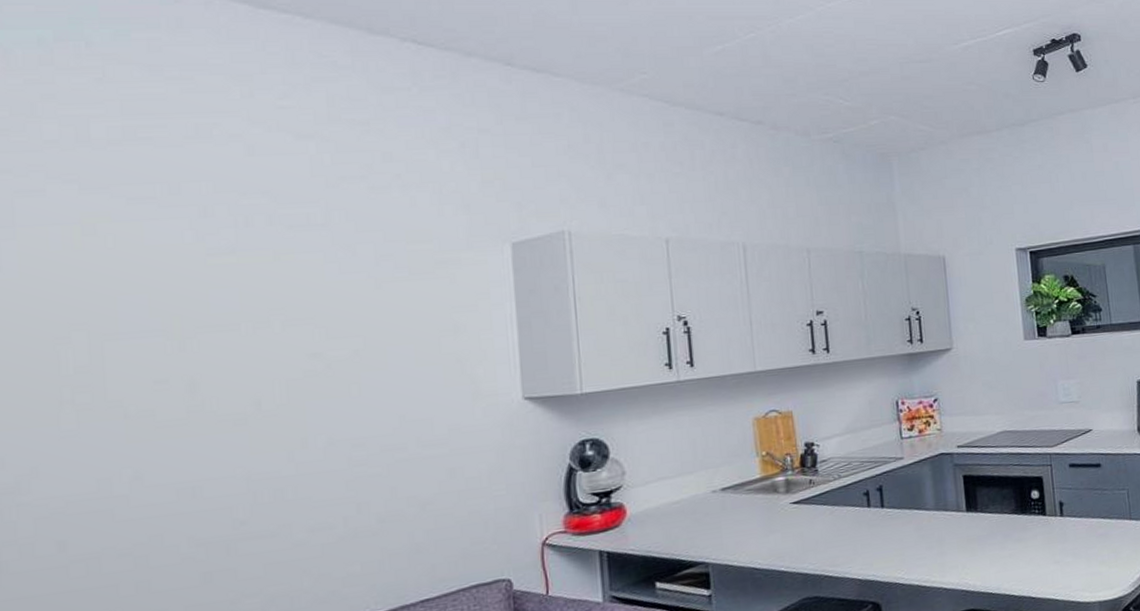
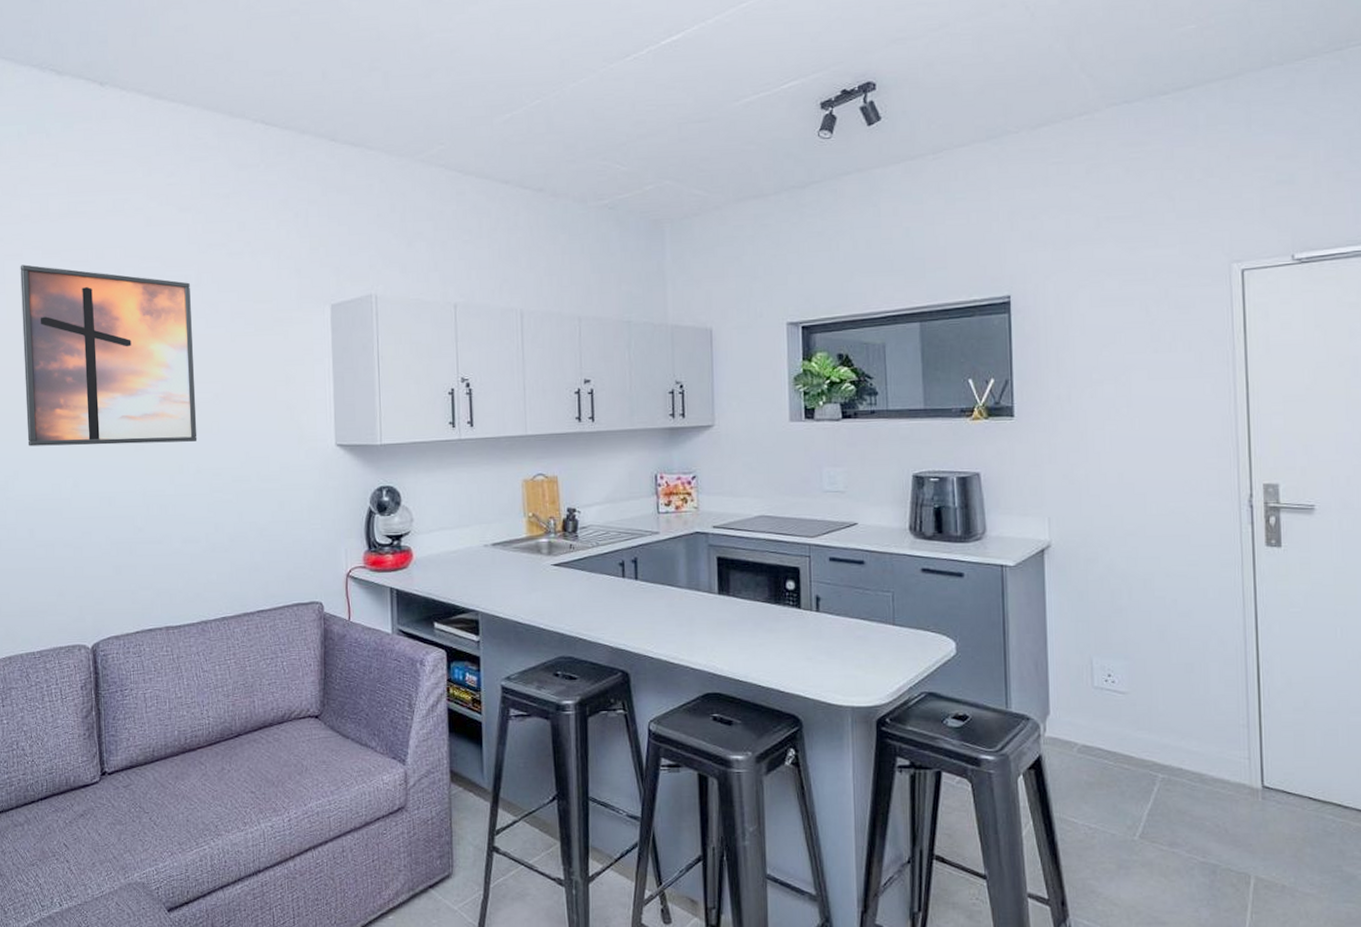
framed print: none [41,202,329,434] -> present [20,264,198,446]

